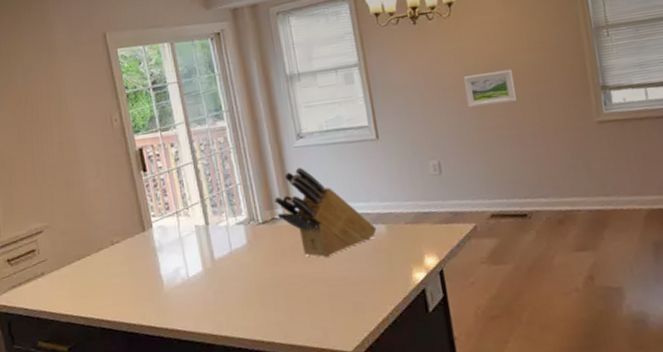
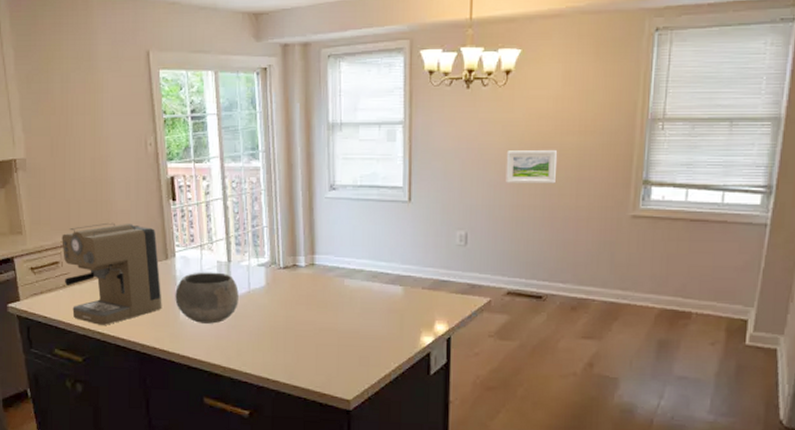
coffee maker: none [36,201,145,310] -> present [62,222,162,325]
bowl: none [156,237,222,293] -> present [175,272,239,324]
knife block: present [274,167,377,258] -> none [298,219,394,311]

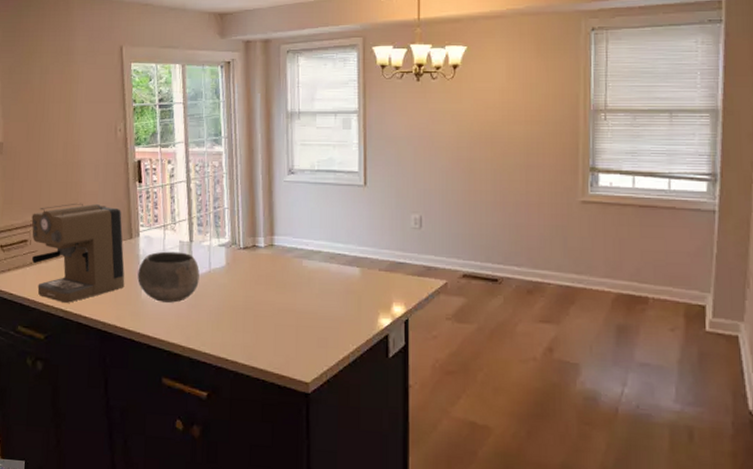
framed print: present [505,149,558,184] -> none [457,137,506,170]

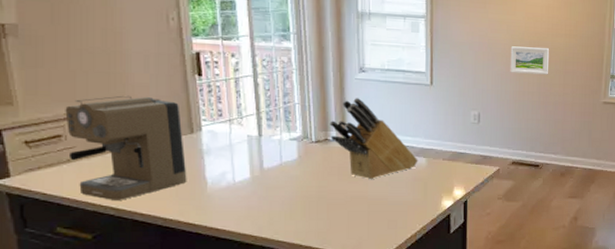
bowl: present [137,251,200,303] -> none [202,145,270,195]
knife block: none [257,201,351,291] -> present [329,98,418,180]
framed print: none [457,137,506,170] -> present [510,46,550,75]

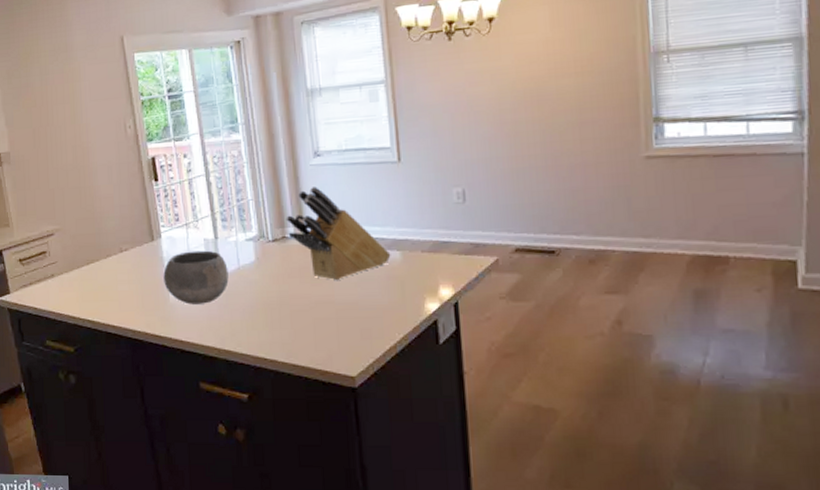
coffee maker: present [65,95,187,200] -> none [48,208,151,313]
bowl: none [202,145,270,195] -> present [163,250,229,305]
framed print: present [510,46,550,75] -> none [498,94,556,134]

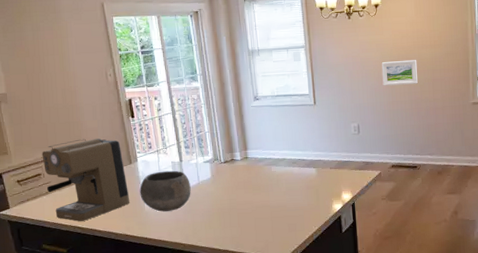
coffee maker: none [48,208,151,313] -> present [42,138,130,221]
knife block: present [286,187,391,281] -> none [234,122,309,191]
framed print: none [498,94,556,134] -> present [381,59,418,86]

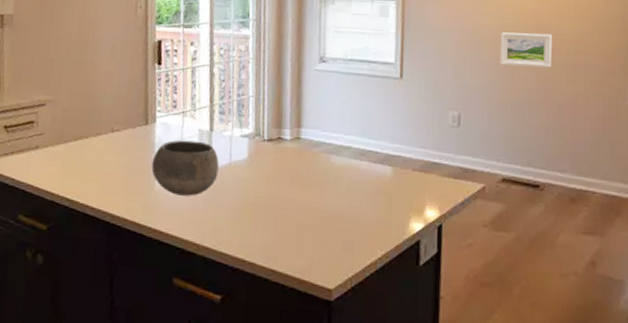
coffee maker: present [42,138,130,221] -> none [38,83,138,192]

